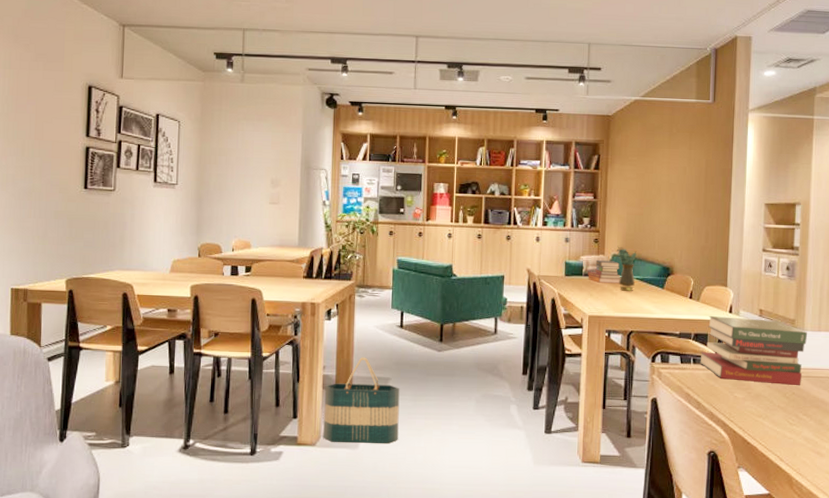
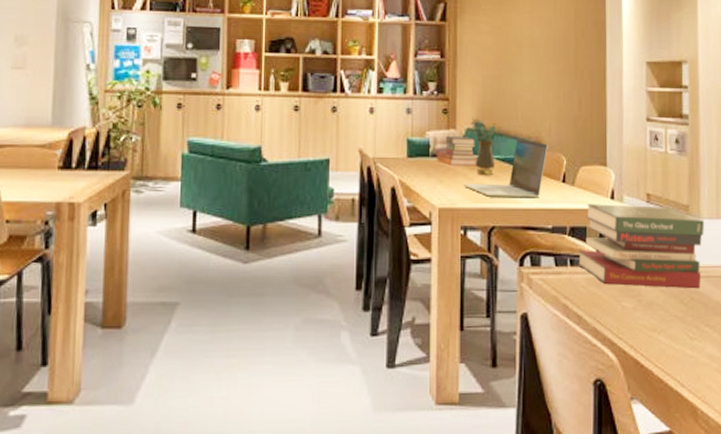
tote bag: present [323,357,400,443] -> none [84,275,192,397]
laptop: none [609,263,679,310] -> present [463,139,548,198]

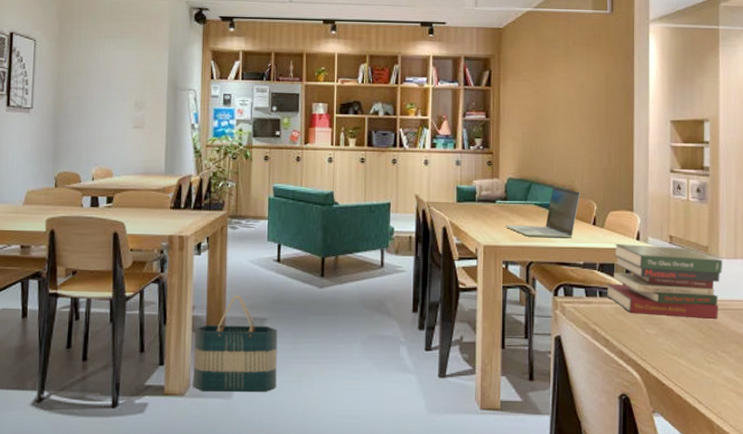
tote bag: none [84,275,192,397] -> present [193,295,278,392]
books: present [436,136,476,167] -> none [481,185,517,211]
vase: present [471,118,496,176] -> none [512,169,534,219]

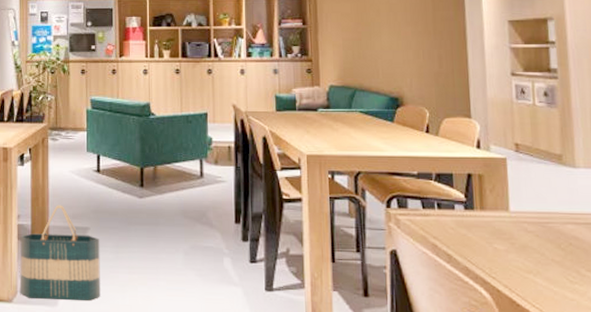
laptop: present [505,187,580,238] -> none [329,94,410,147]
books: present [606,244,723,320] -> none [445,153,581,235]

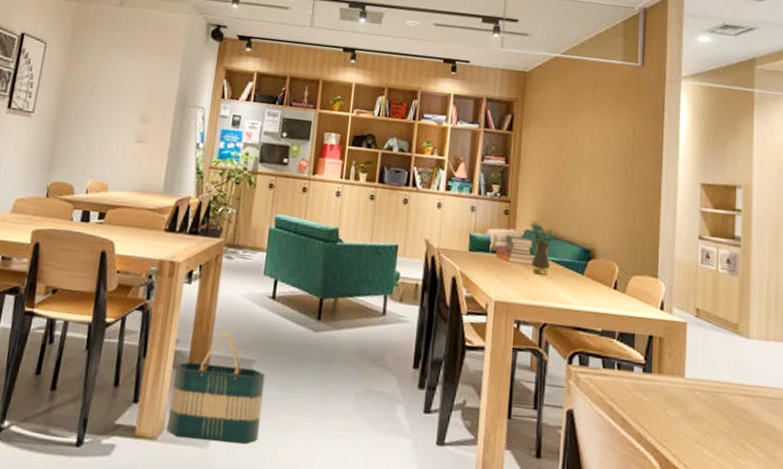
books: none [302,93,341,119] -> present [495,235,533,266]
vase: none [334,76,358,127] -> present [530,221,553,276]

